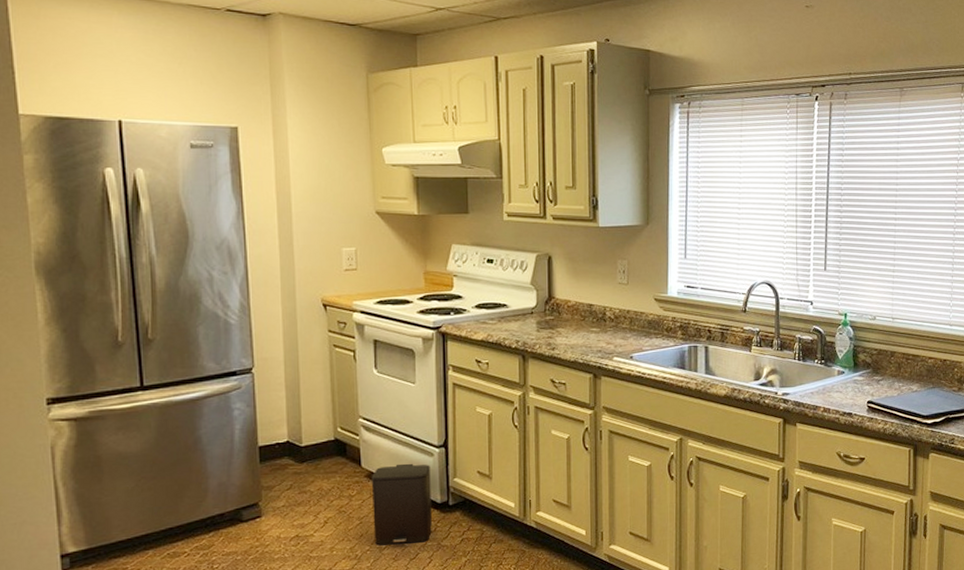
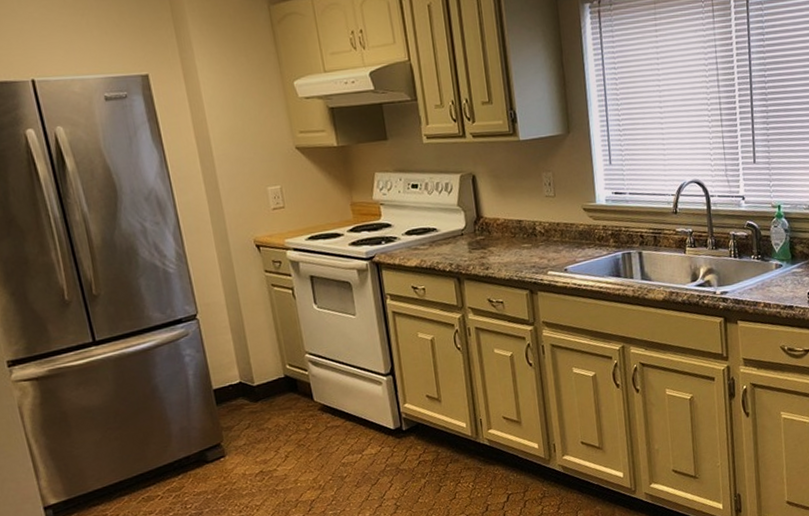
pedal bin: present [371,463,432,546] -> none [324,393,389,475]

